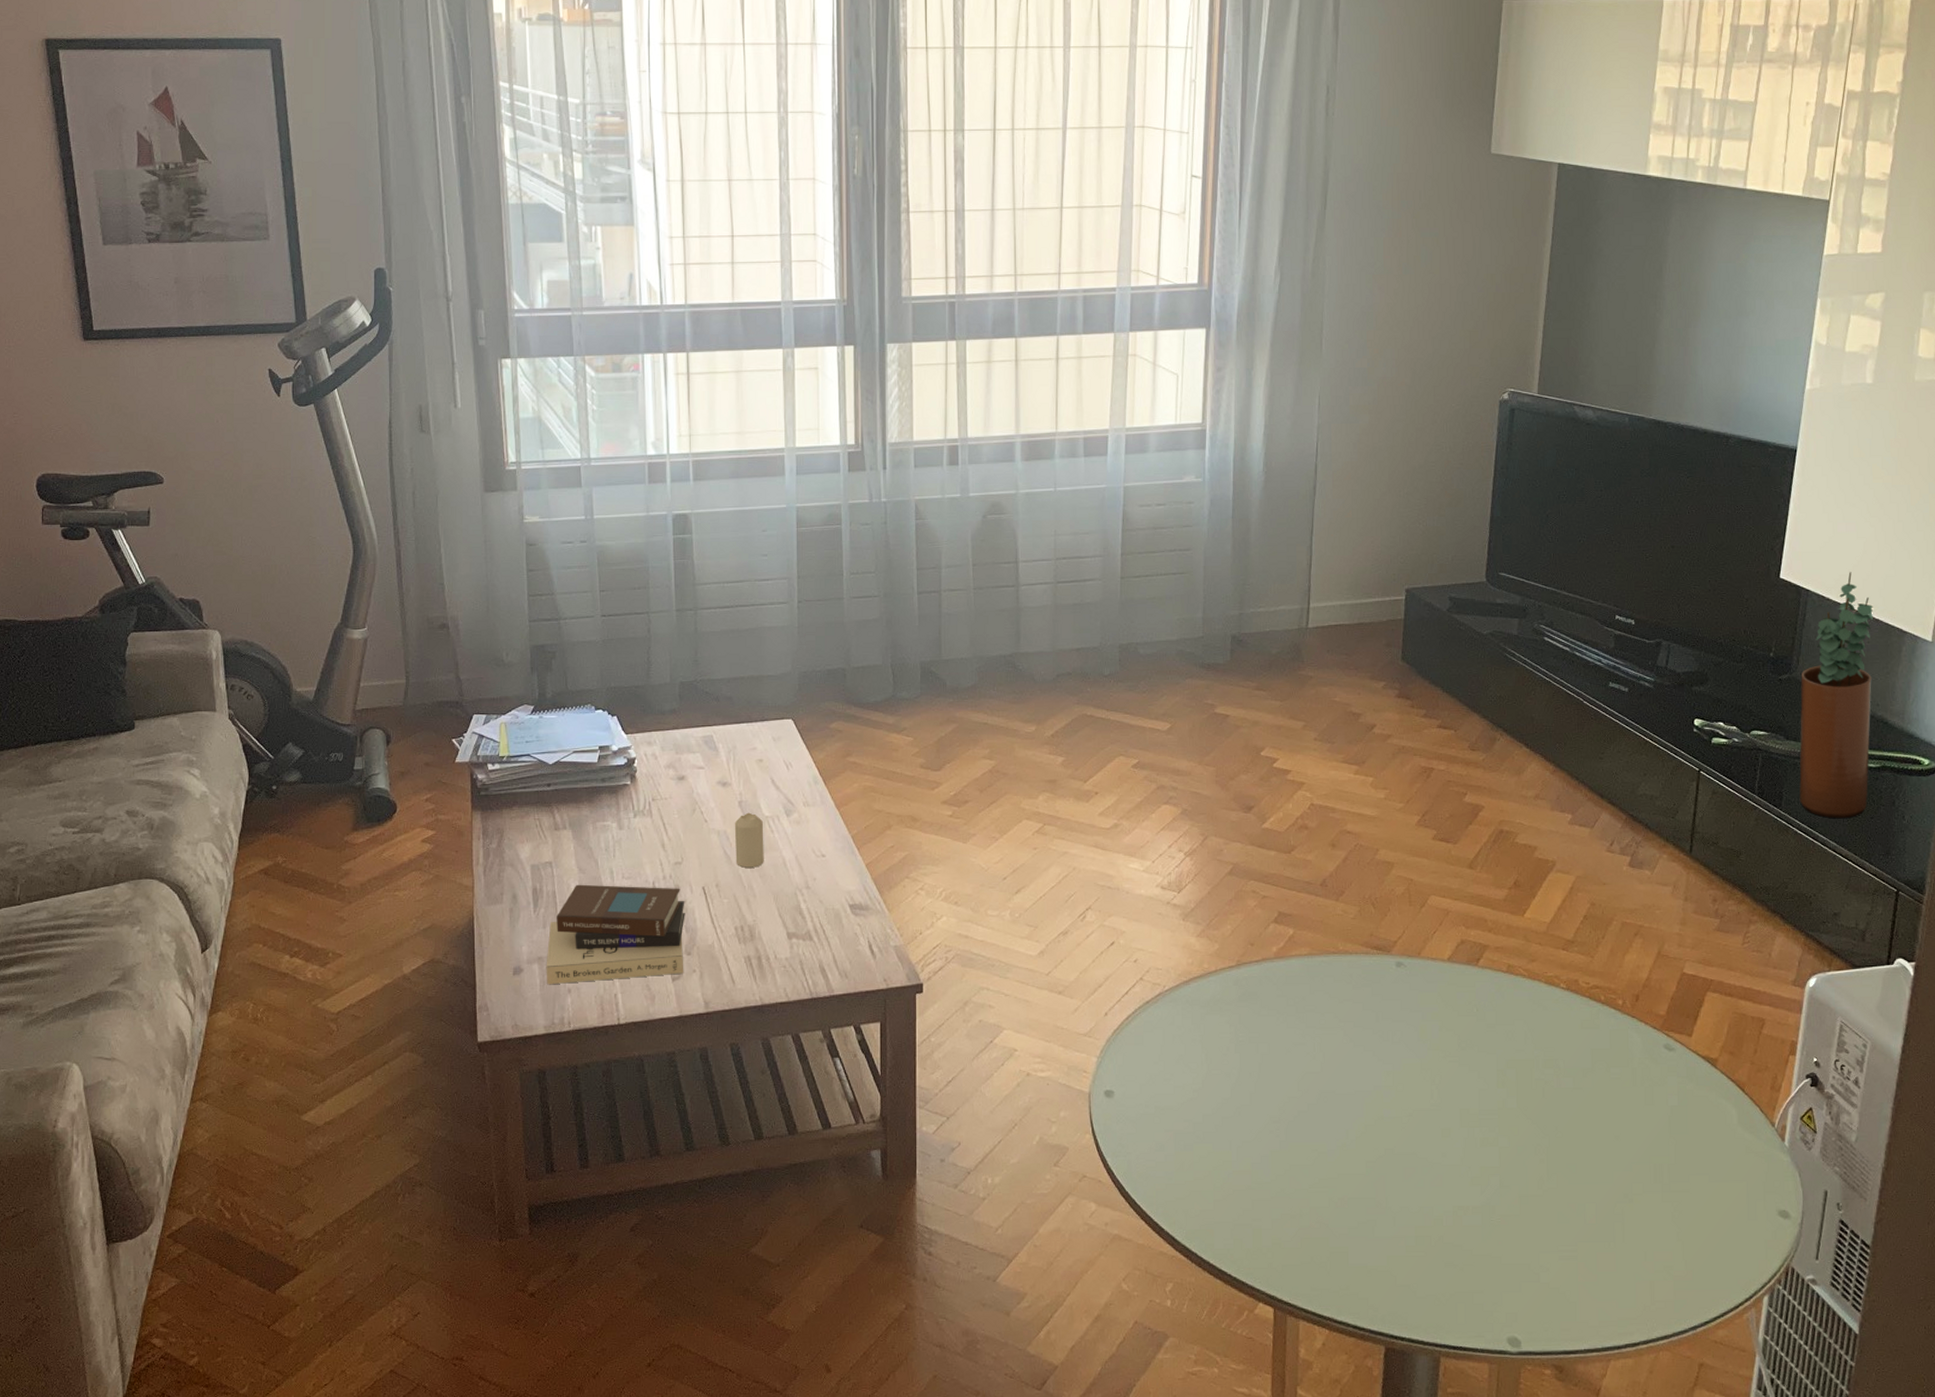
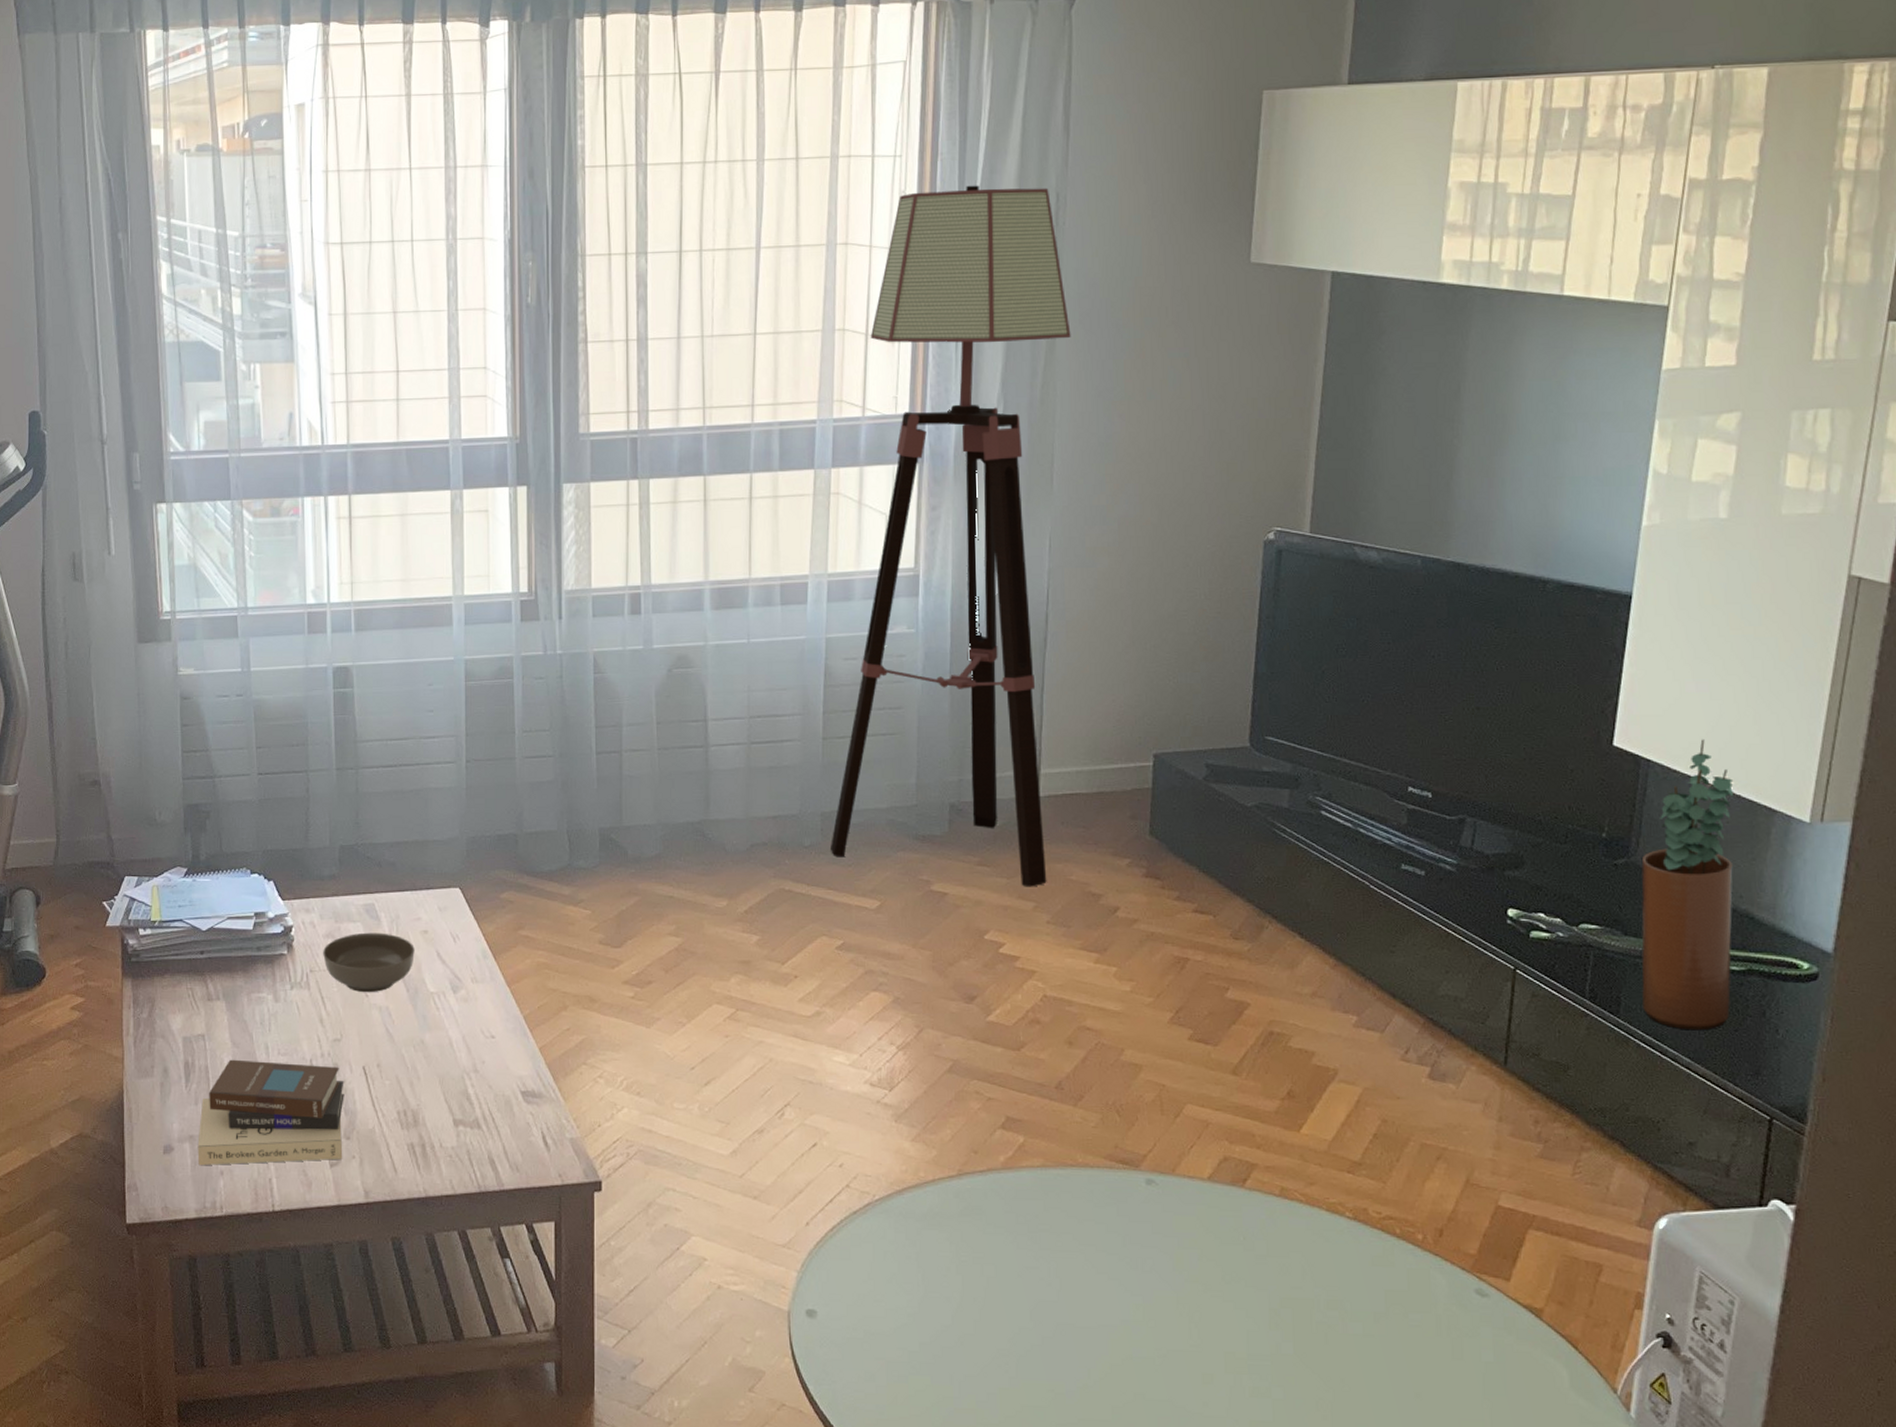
bowl: none [664,762,751,818] -> present [323,932,415,992]
candle: present [734,812,764,868] -> none [397,987,429,1047]
floor lamp: none [1126,77,1338,708] -> present [829,185,1071,887]

